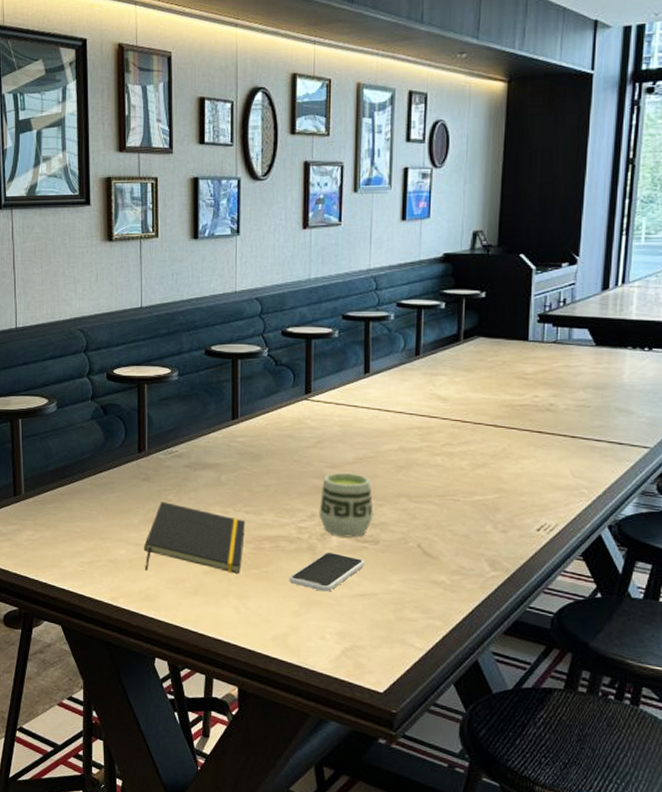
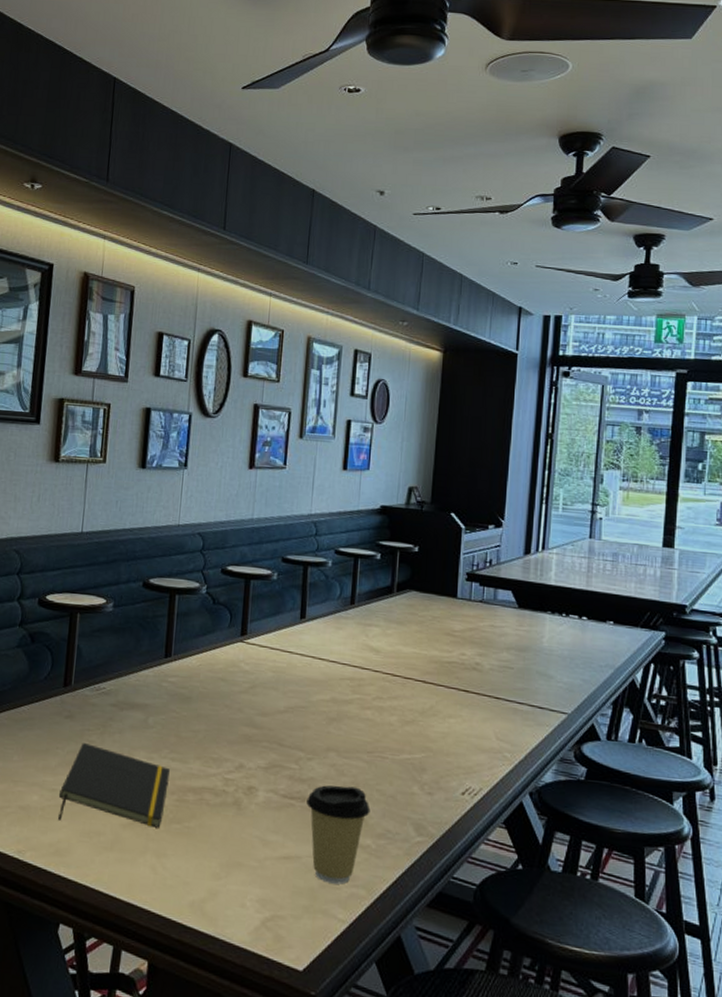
smartphone: present [289,552,366,592] -> none [211,807,291,853]
cup: present [319,472,373,538] -> none [246,721,302,793]
coffee cup: none [379,528,444,617] -> present [306,785,371,885]

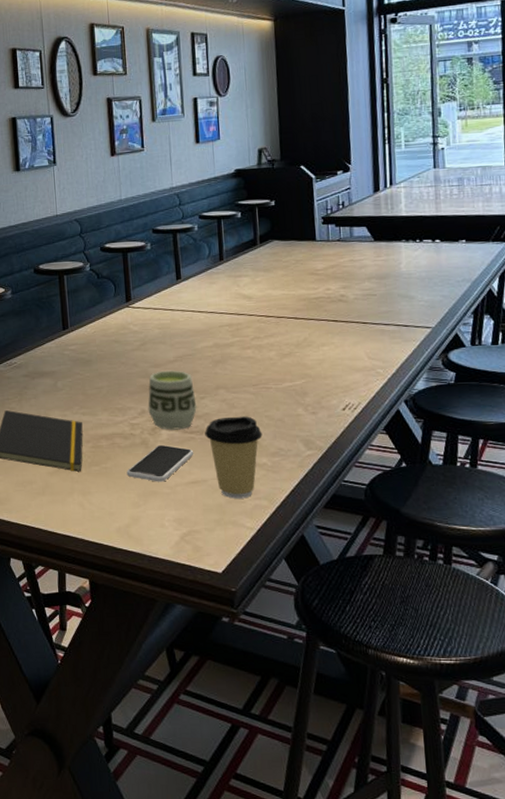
smartphone: none [211,807,291,853] -> present [126,444,194,482]
cup: none [246,721,302,793] -> present [148,370,197,430]

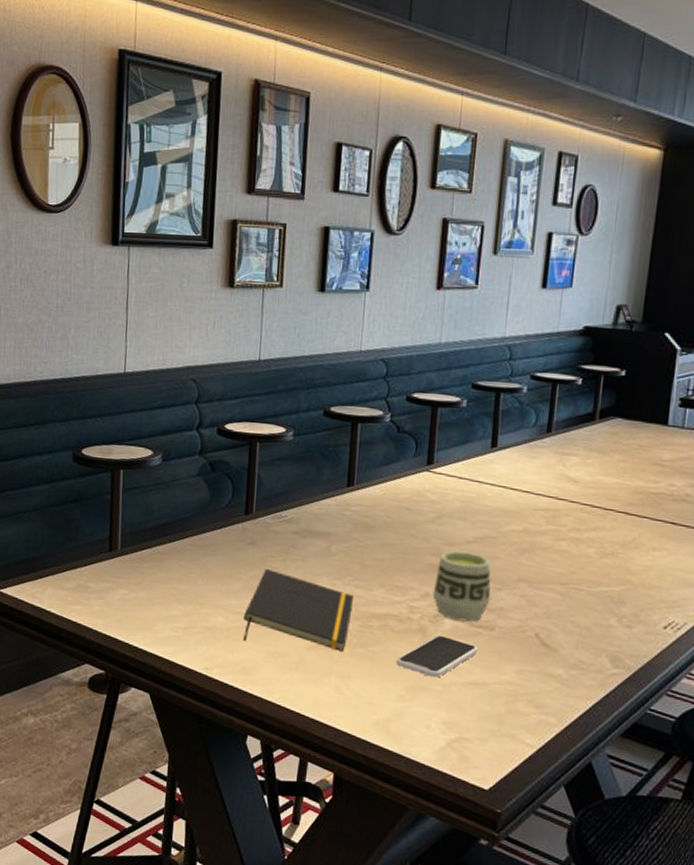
coffee cup: present [205,416,263,499] -> none [495,615,563,712]

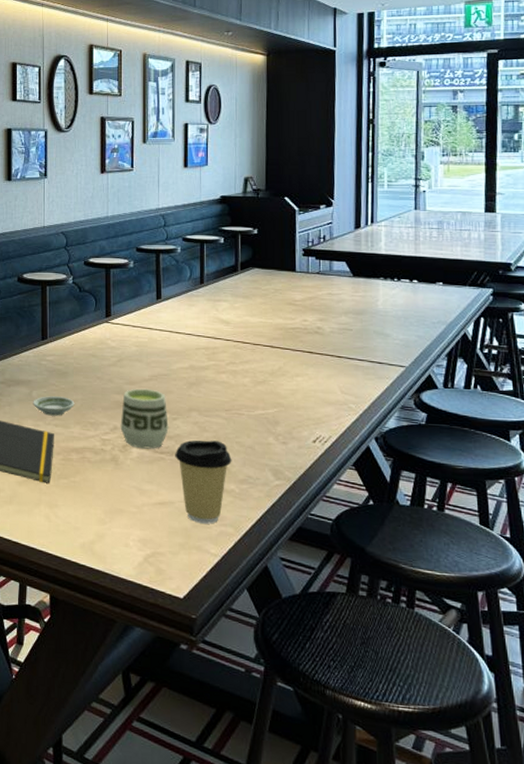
saucer: none [330,552,381,576] -> present [33,396,75,416]
smartphone: present [396,635,479,678] -> none [95,462,163,501]
coffee cup: none [495,615,563,712] -> present [175,440,232,524]

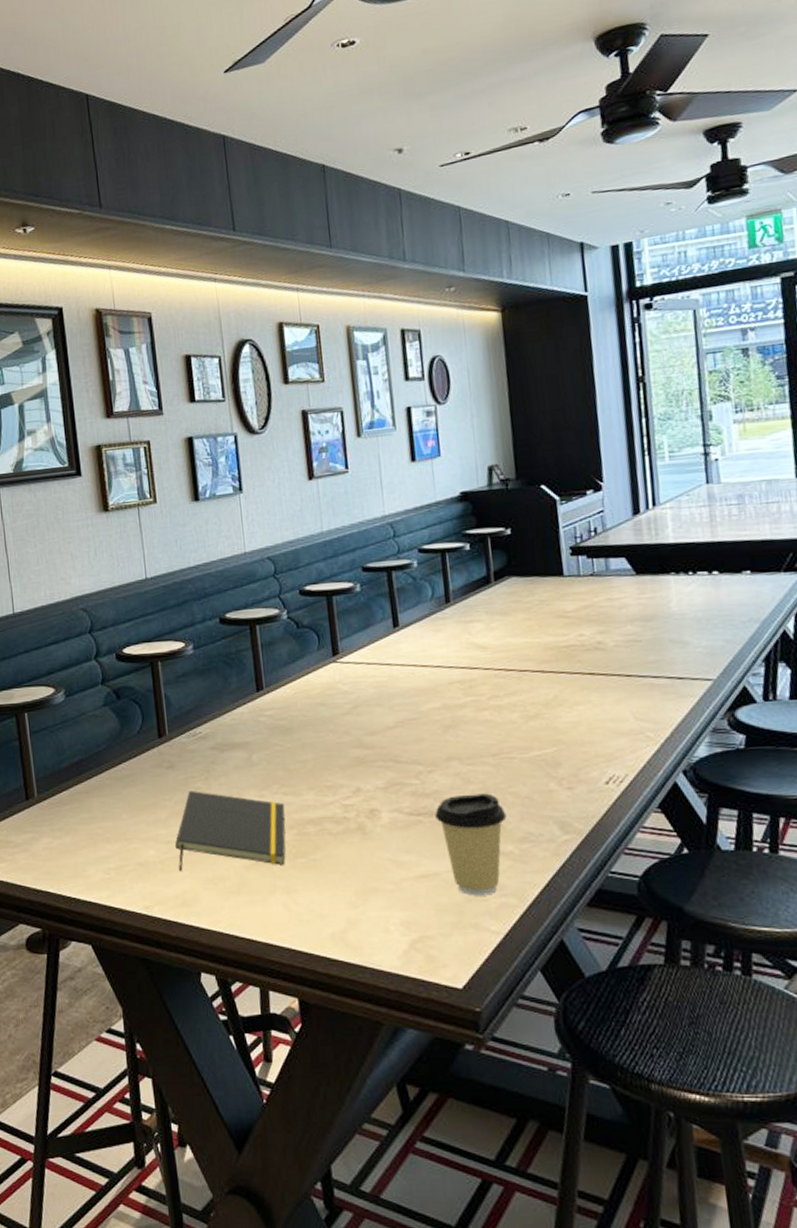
saucer: present [33,396,75,416] -> none [253,758,305,783]
cup: present [120,388,169,449] -> none [363,738,424,812]

